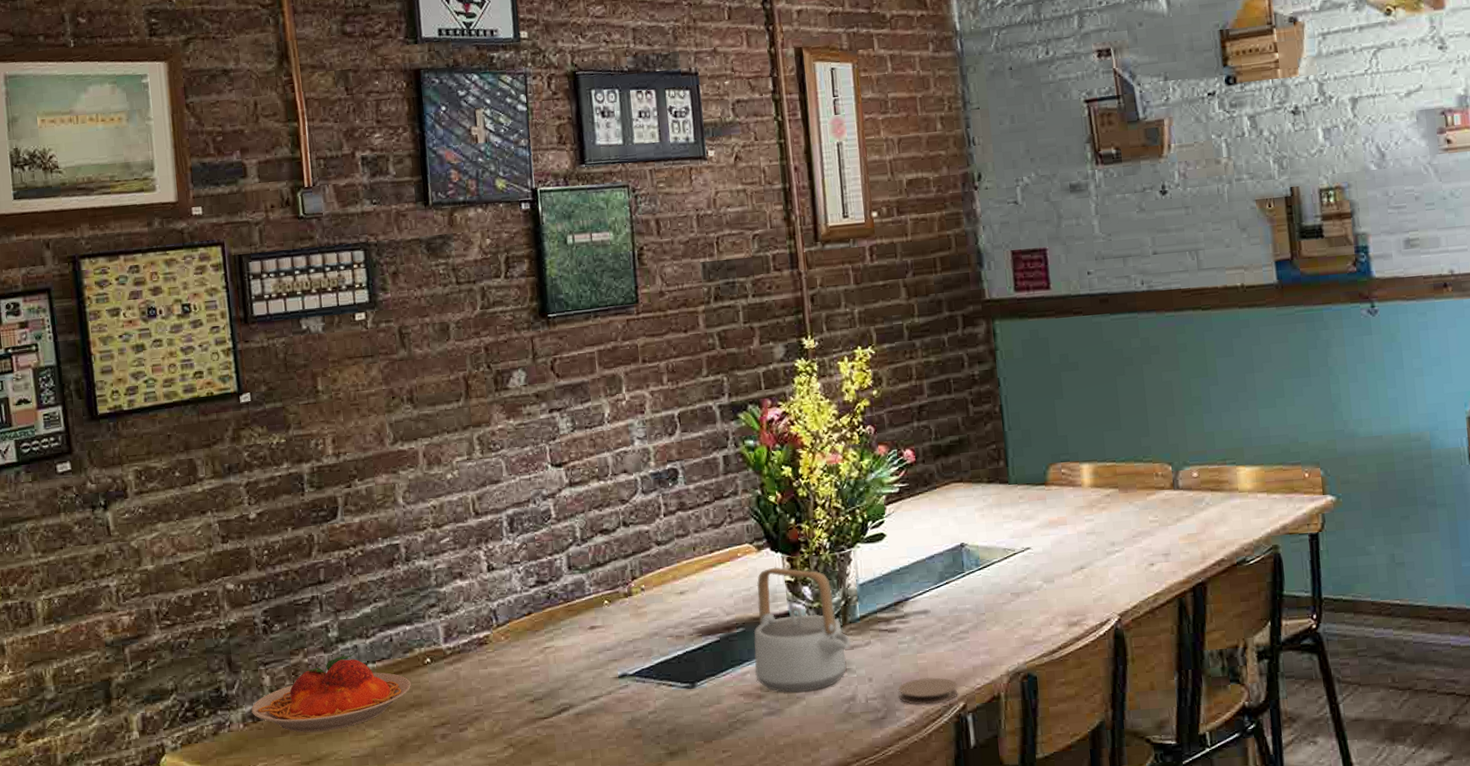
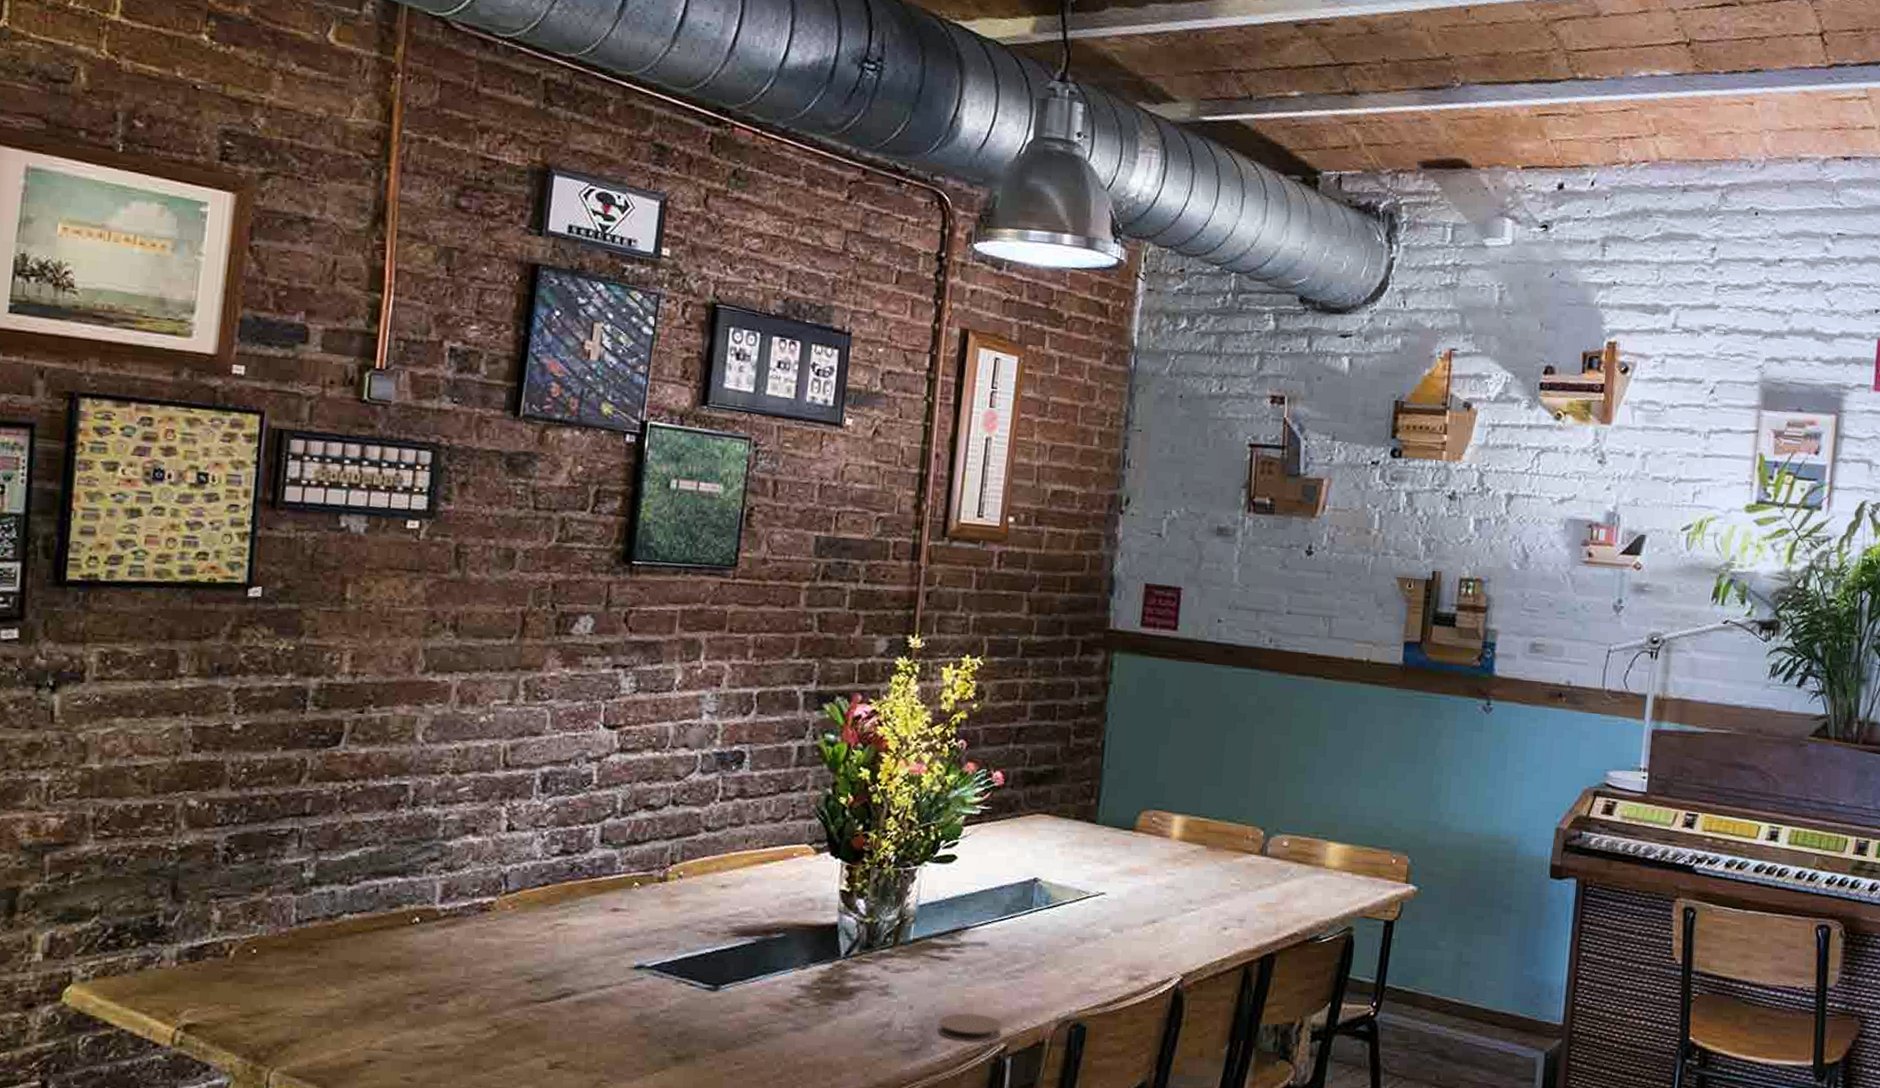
plate: present [251,652,411,733] -> none [190,898,391,983]
teapot: present [753,567,851,693] -> none [787,873,898,1011]

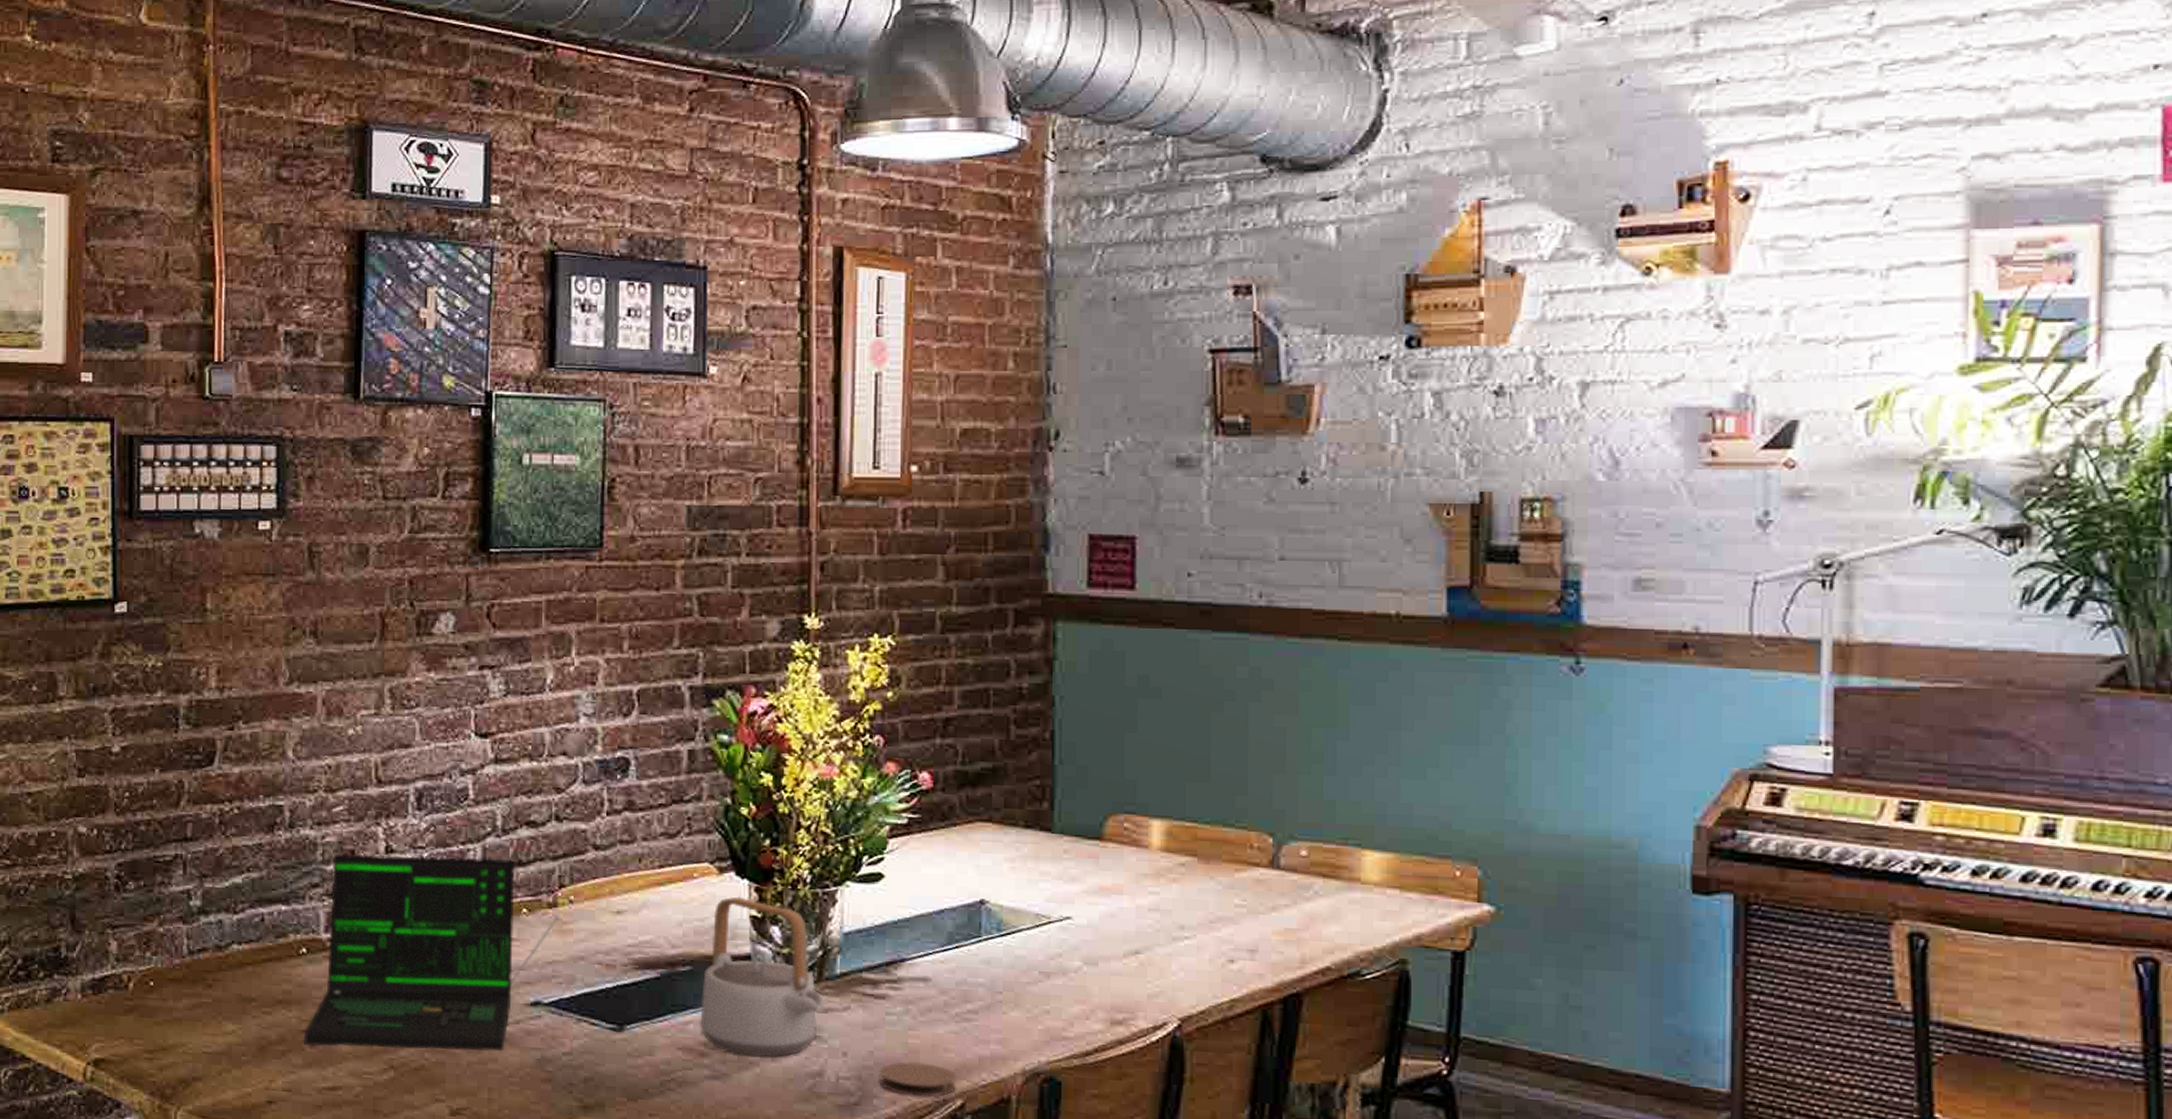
laptop: none [409,830,670,1011] -> present [304,853,561,1052]
teapot: none [787,873,898,1011] -> present [700,896,825,1057]

